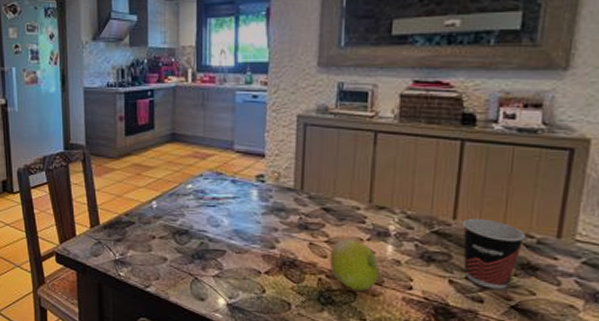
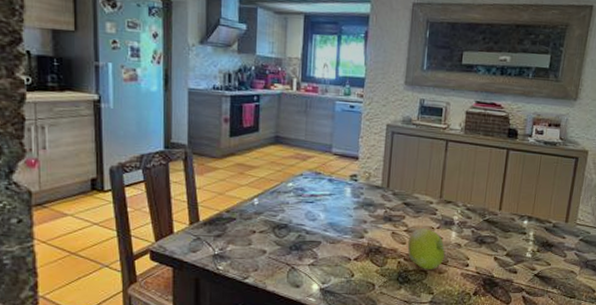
cup: present [463,218,525,290] -> none [504,209,546,262]

